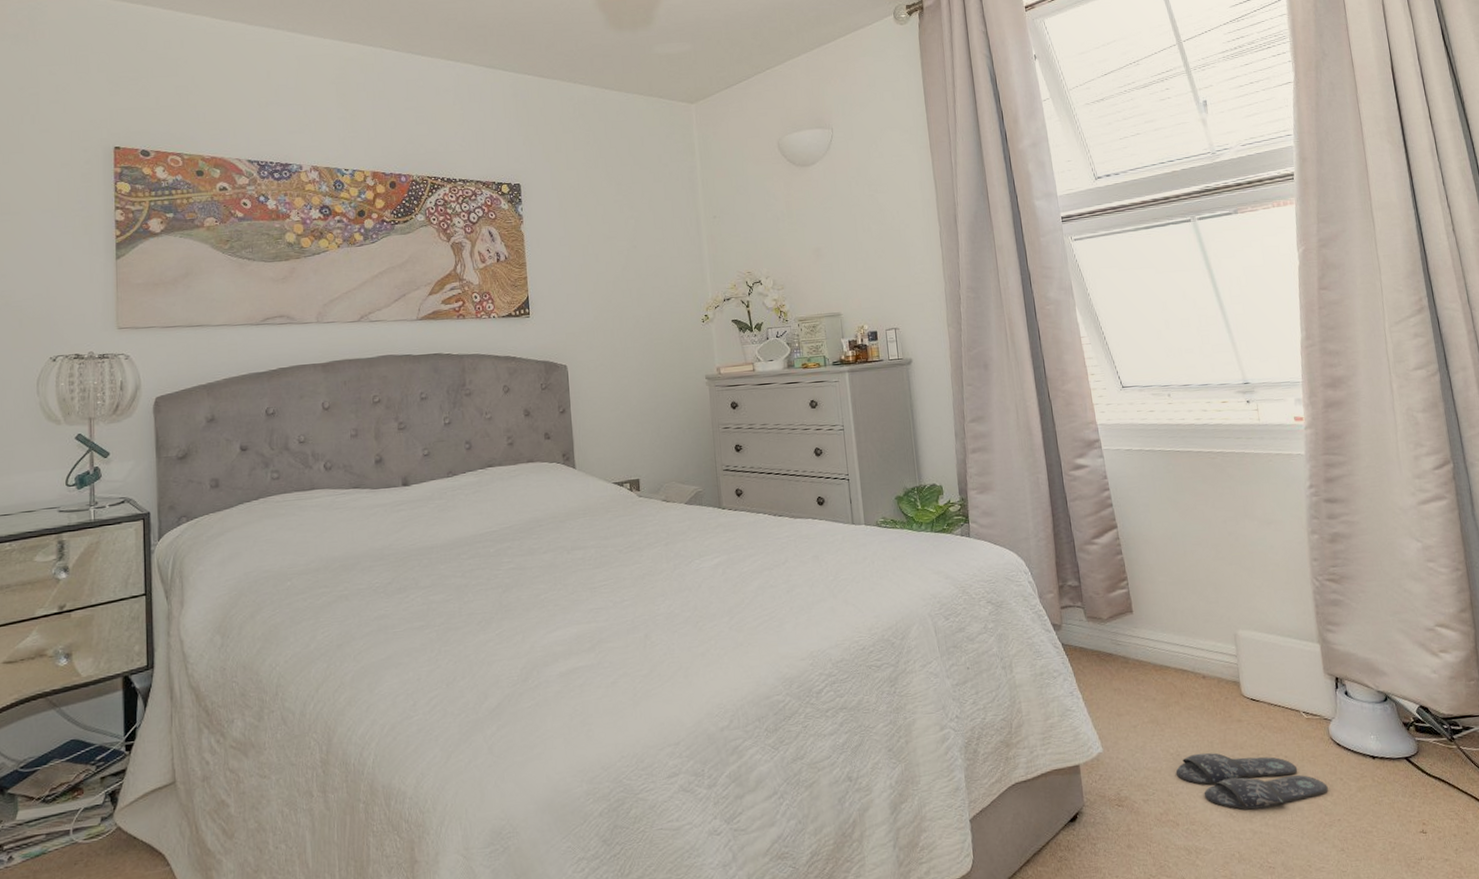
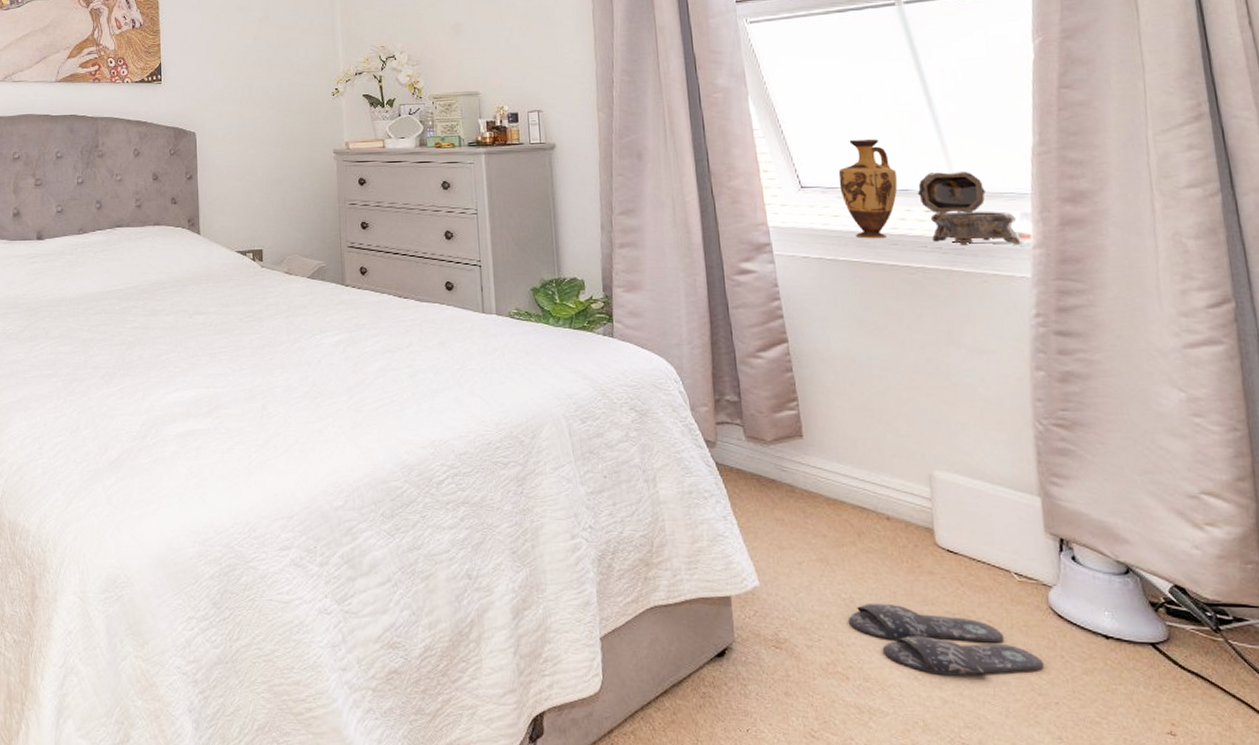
vase: none [1152,341,1199,430] -> present [838,139,898,239]
jewelry box: none [1215,365,1296,430] -> present [917,170,1021,245]

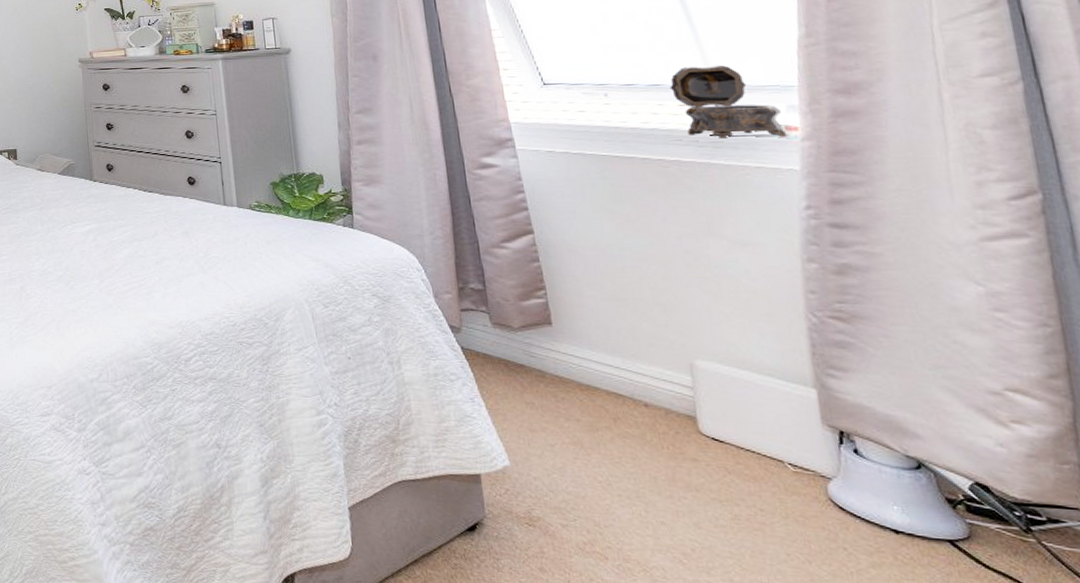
vase: present [838,139,898,239] -> none [583,36,648,133]
slippers: present [847,602,1044,676] -> none [604,486,824,563]

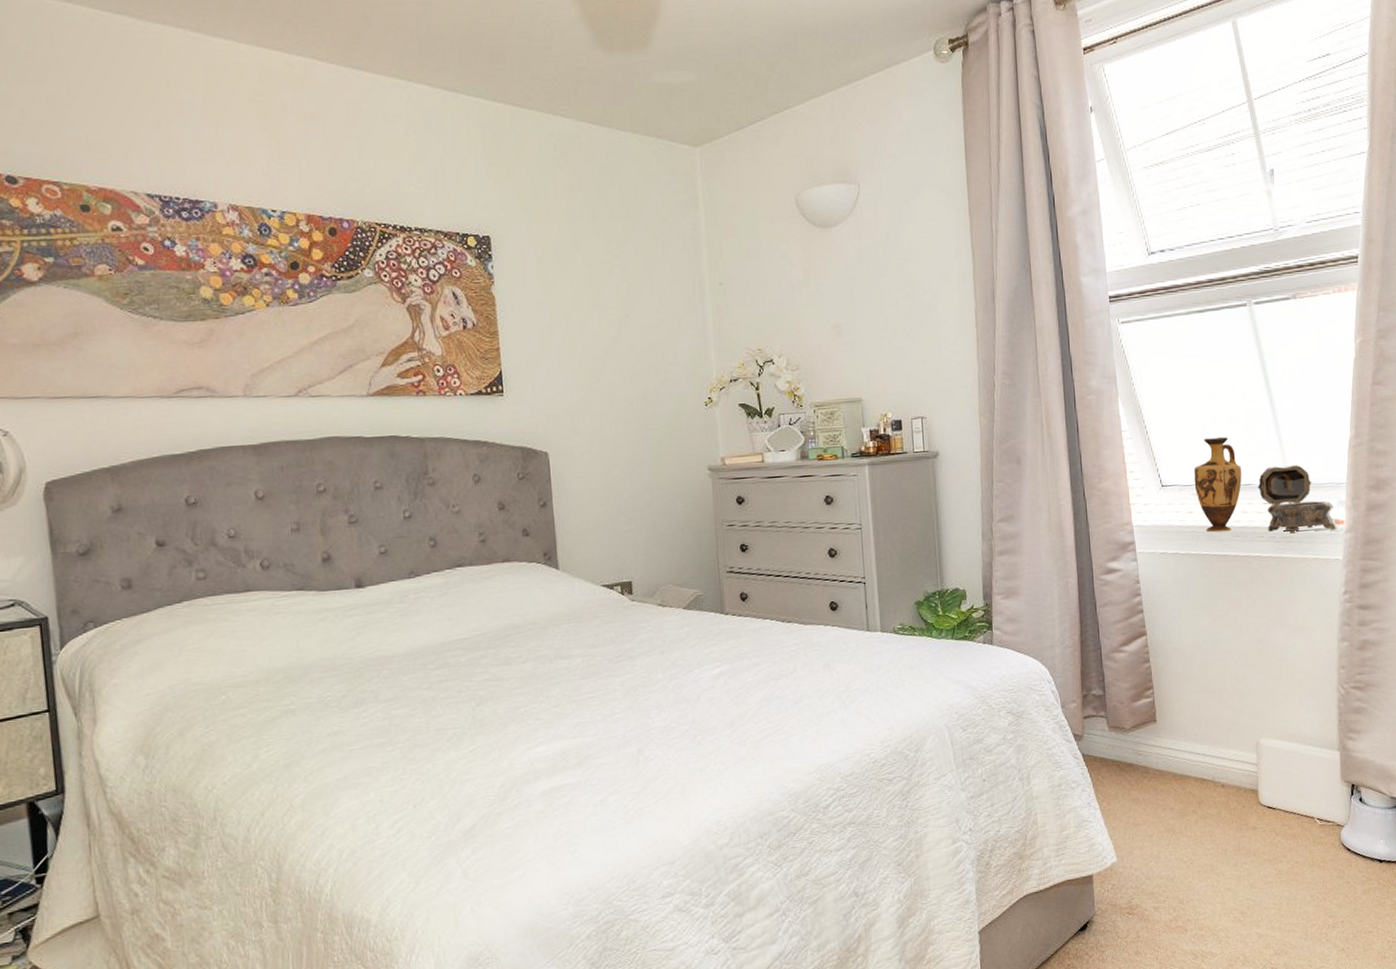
vase: none [583,36,648,133] -> present [1193,437,1242,533]

